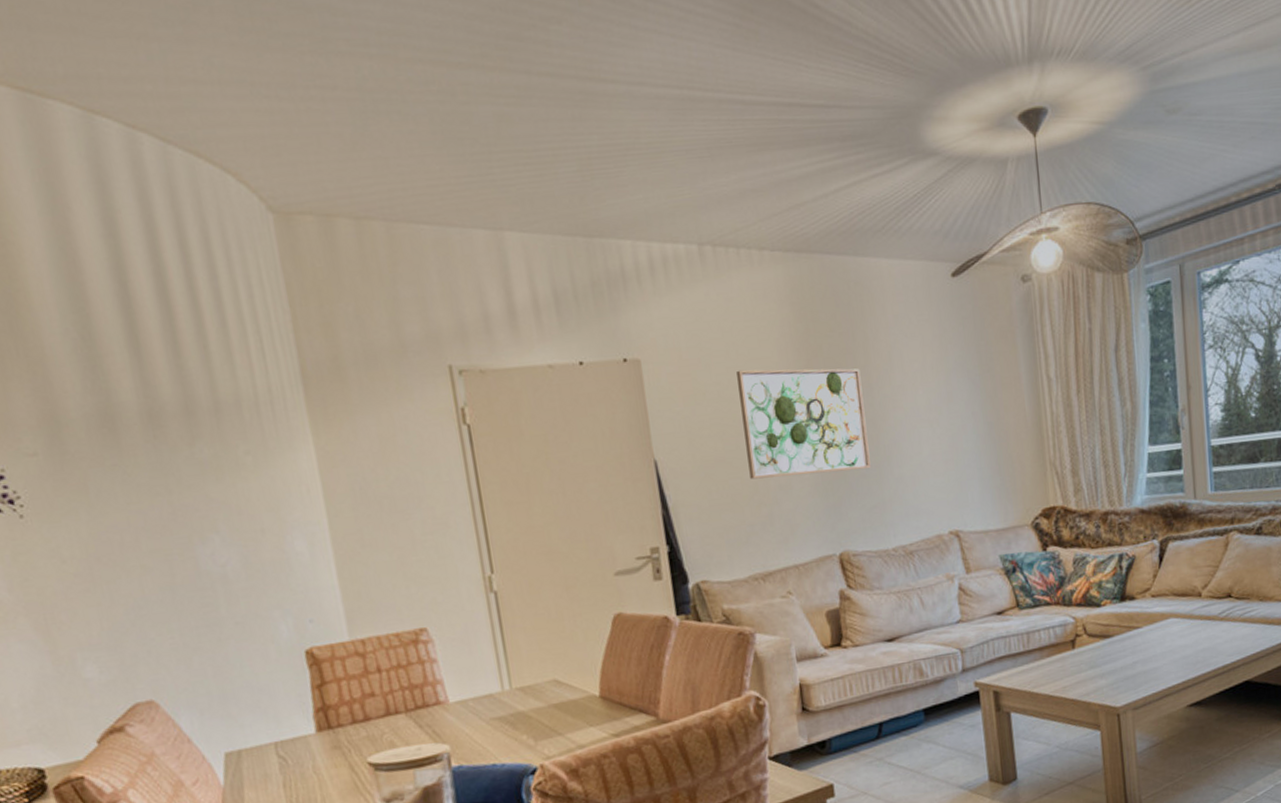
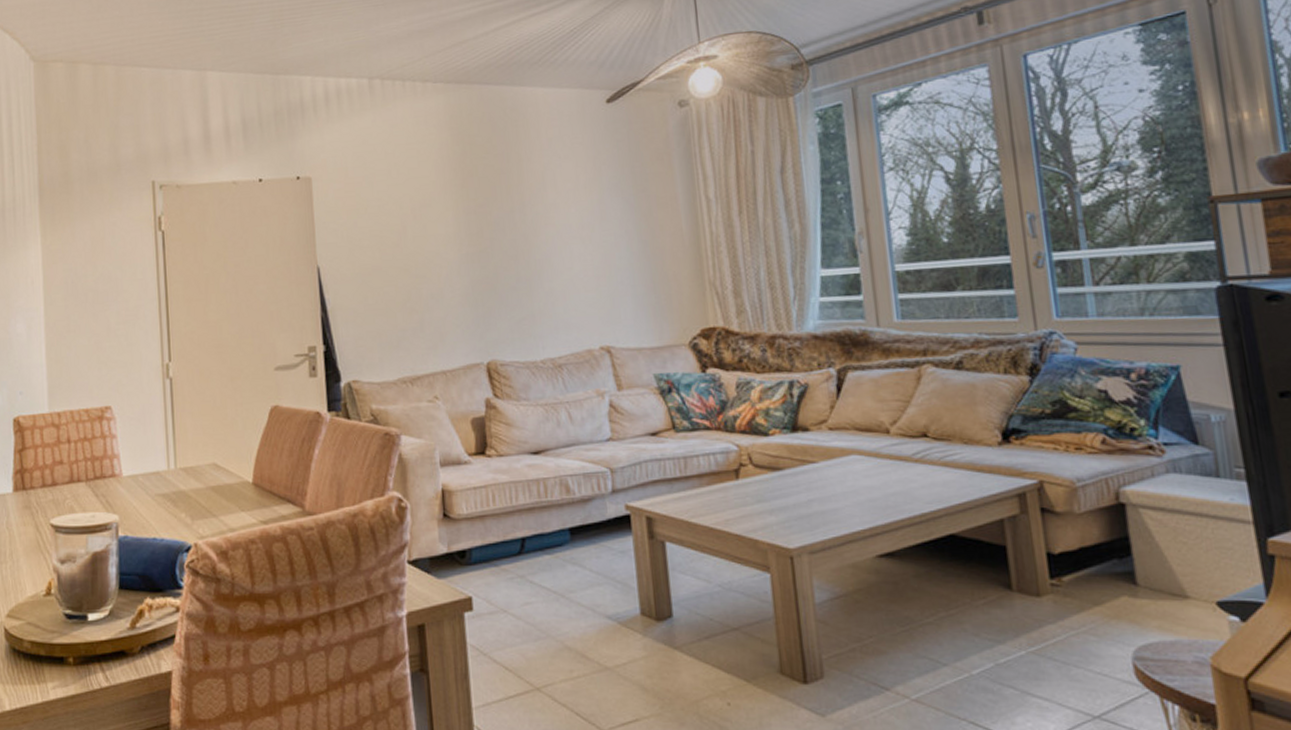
wall art: present [737,368,871,480] -> none [397,187,521,288]

